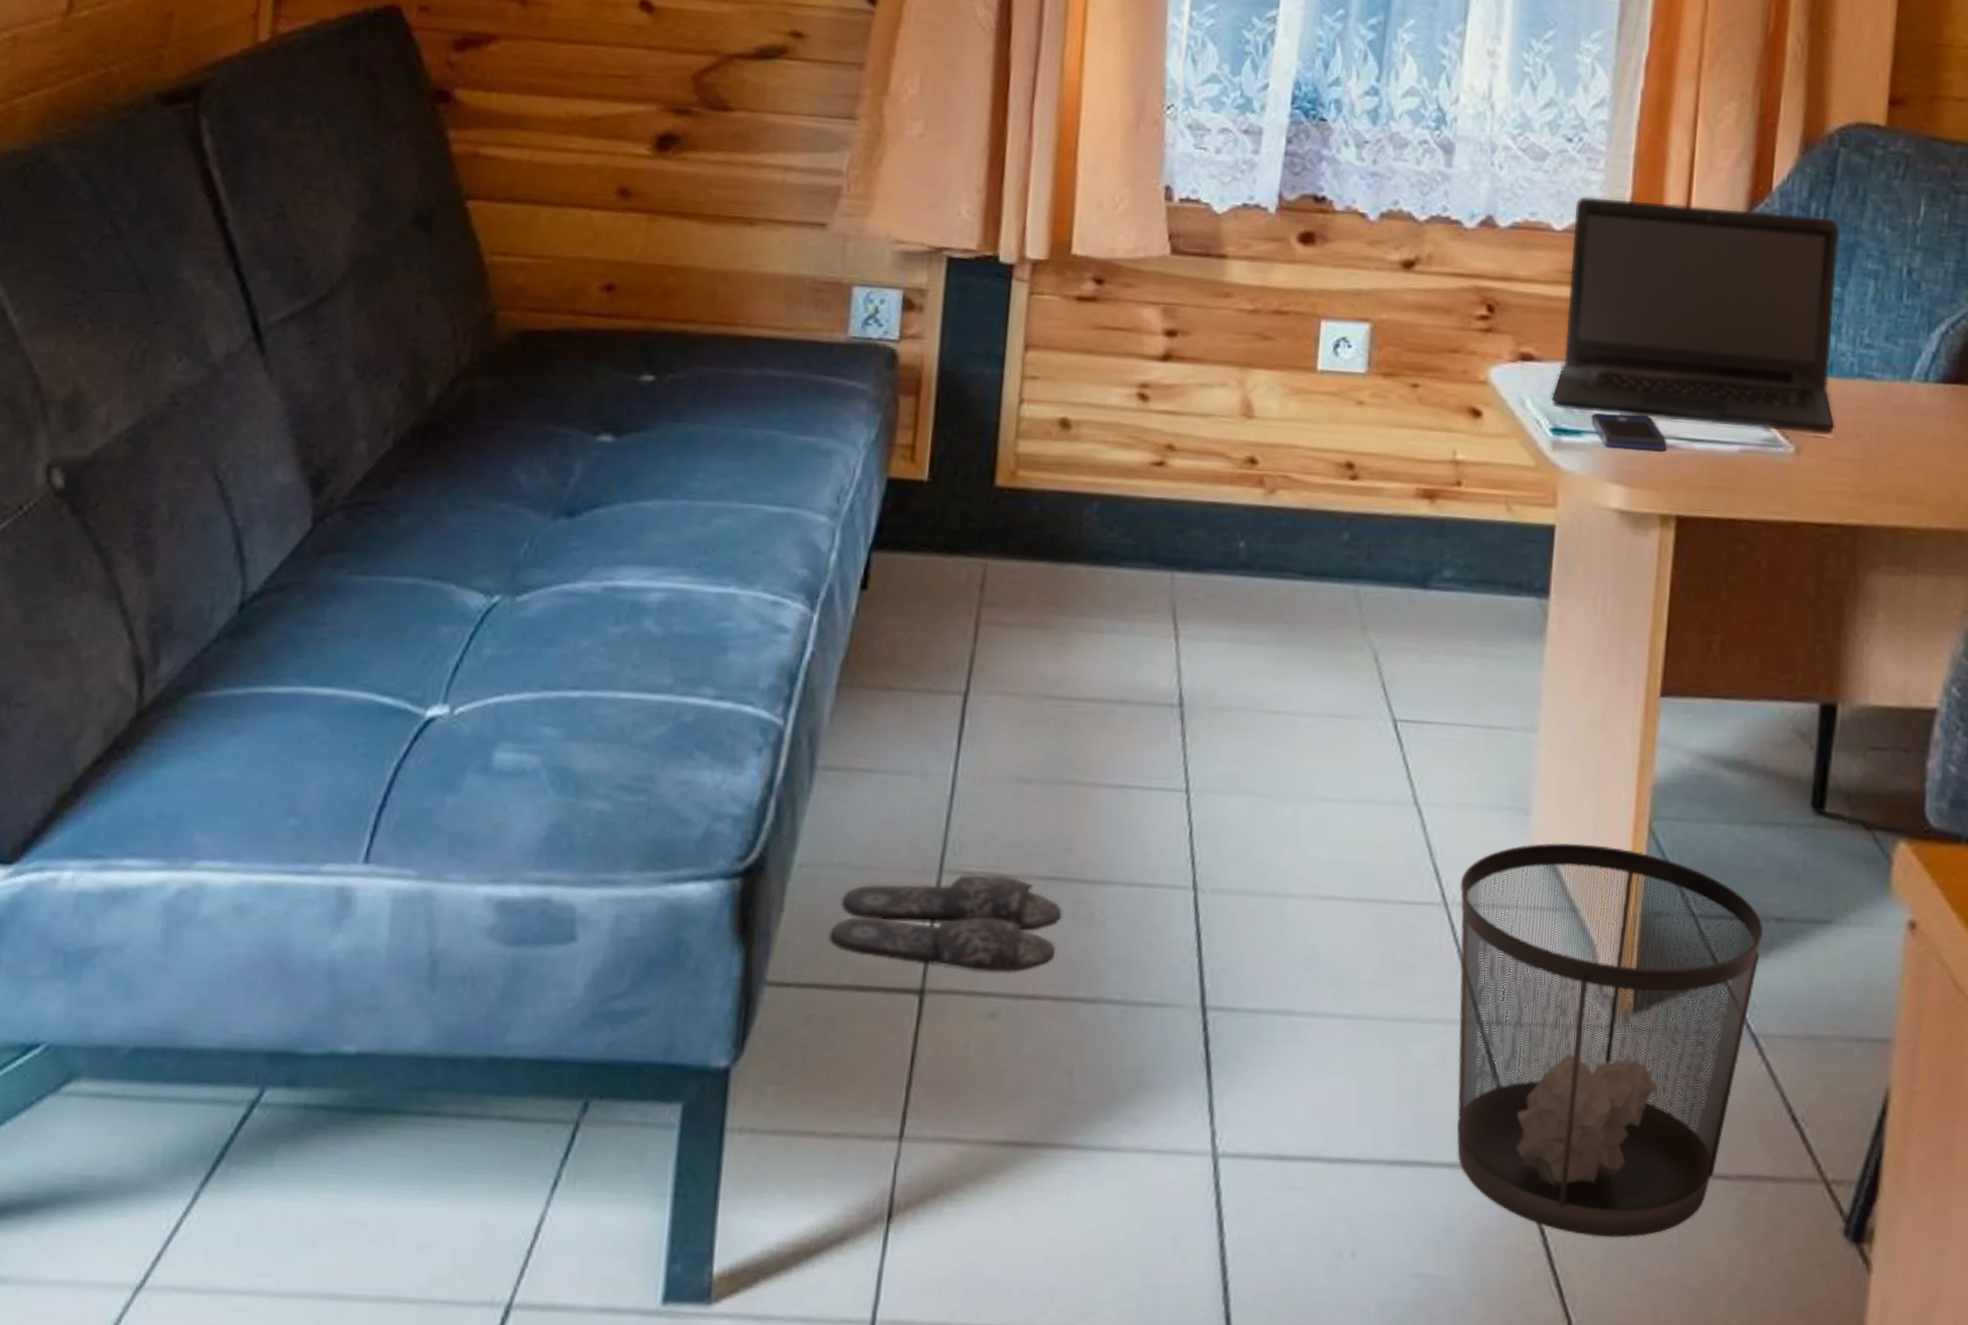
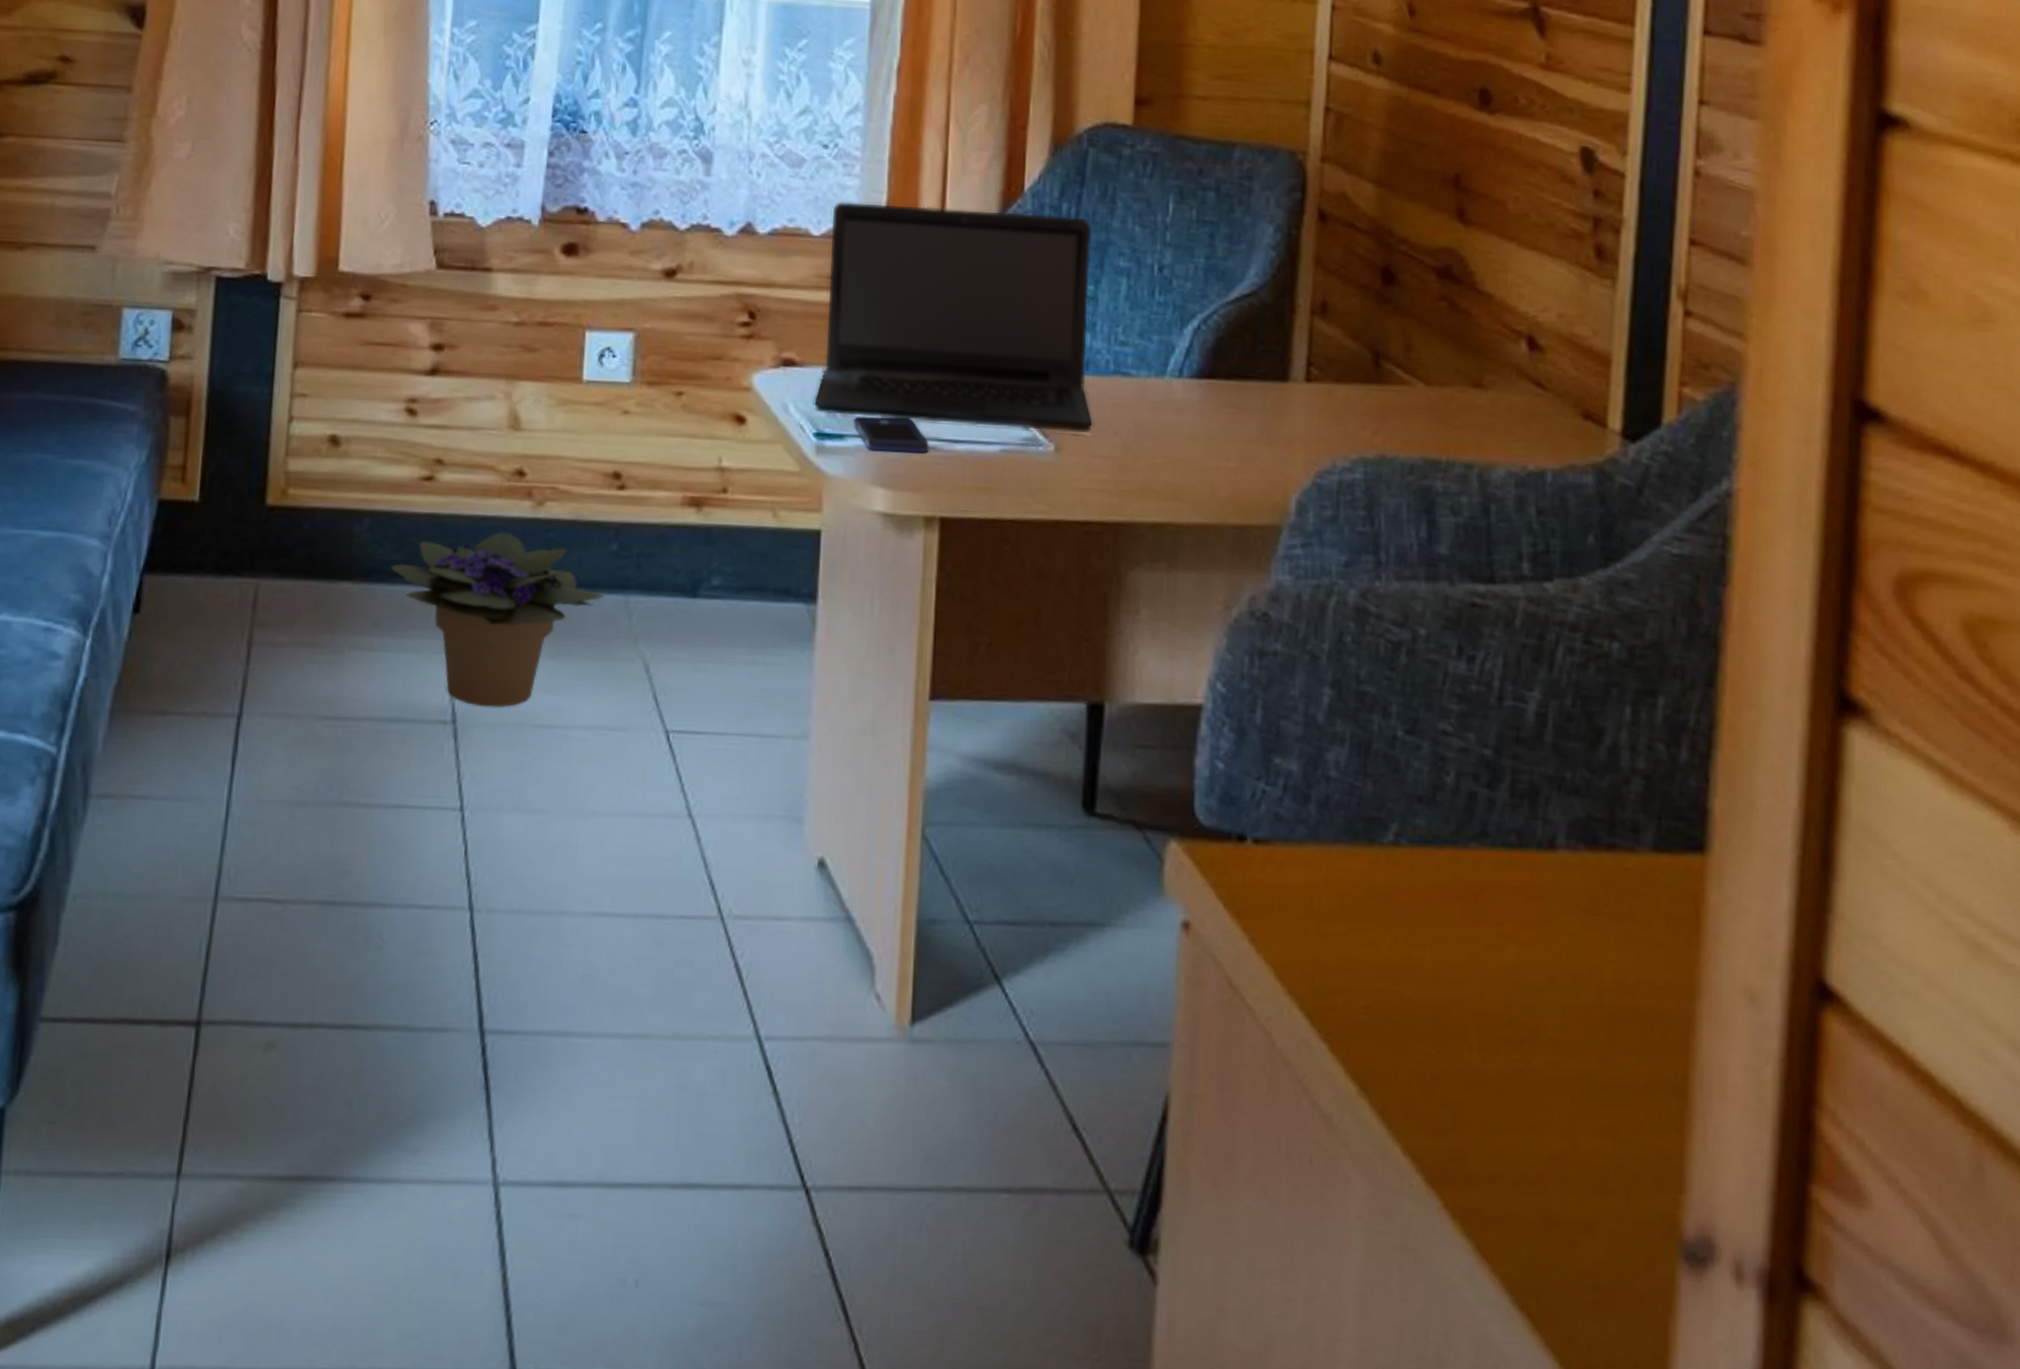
slippers: present [830,874,1062,972] -> none [105,900,339,1000]
potted flower: none [1120,519,1335,692] -> present [391,532,605,708]
waste bin: present [1456,842,1764,1238] -> none [735,851,1039,1258]

